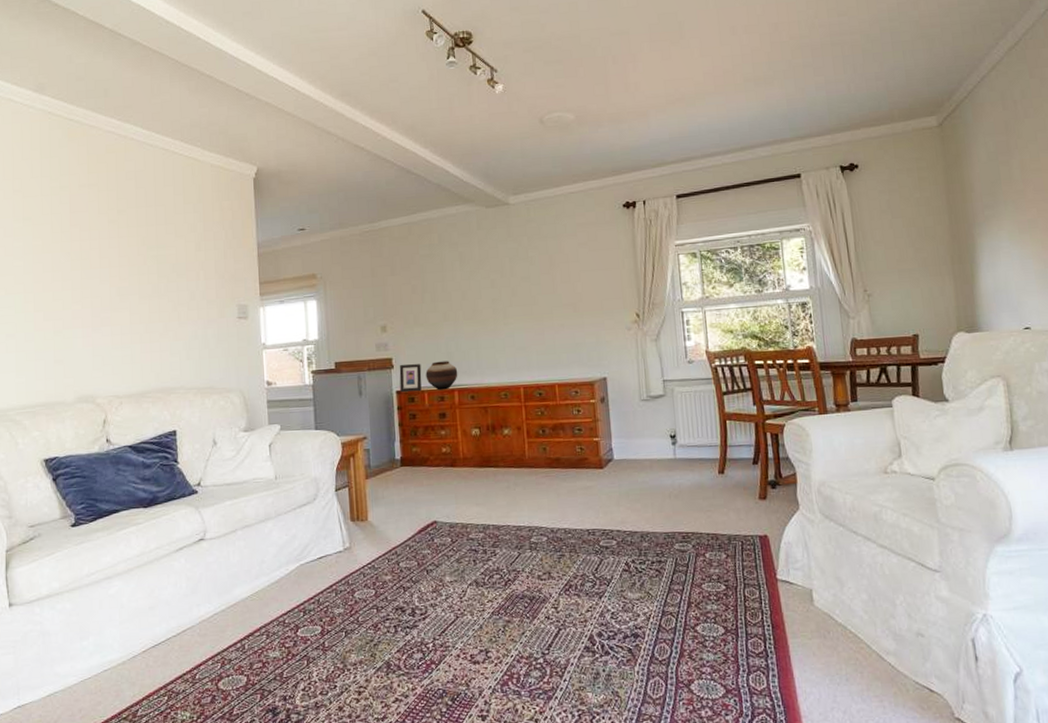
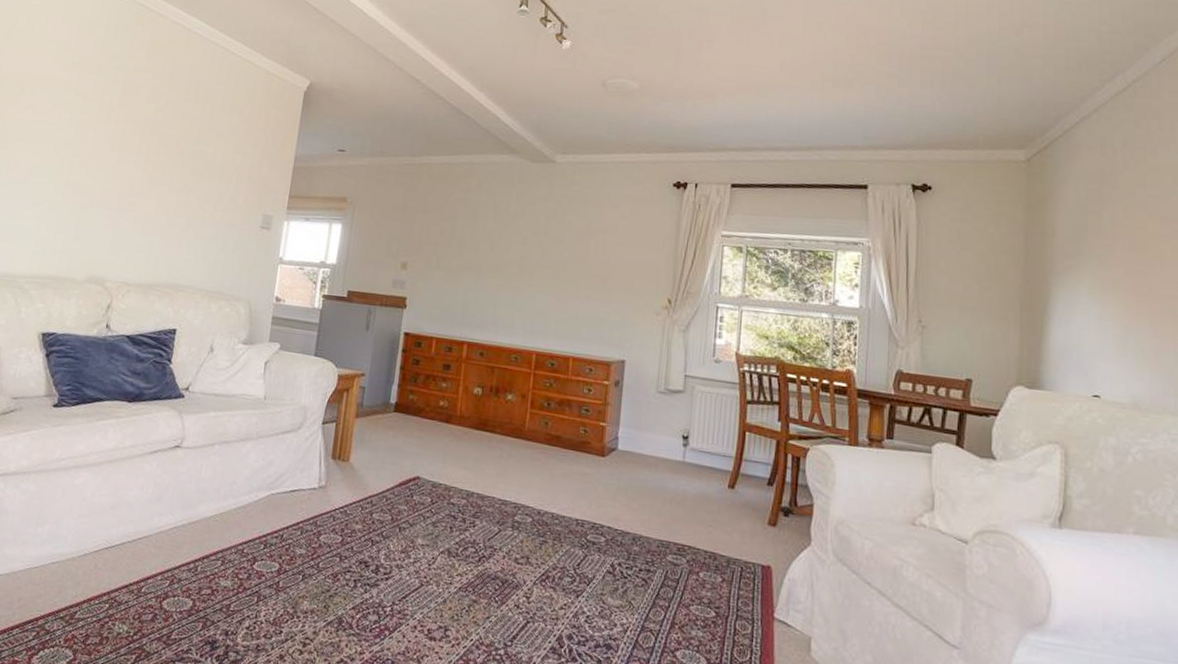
picture frame: present [399,364,422,393] -> none [408,305,435,338]
vase: present [425,361,458,390] -> none [437,309,472,341]

